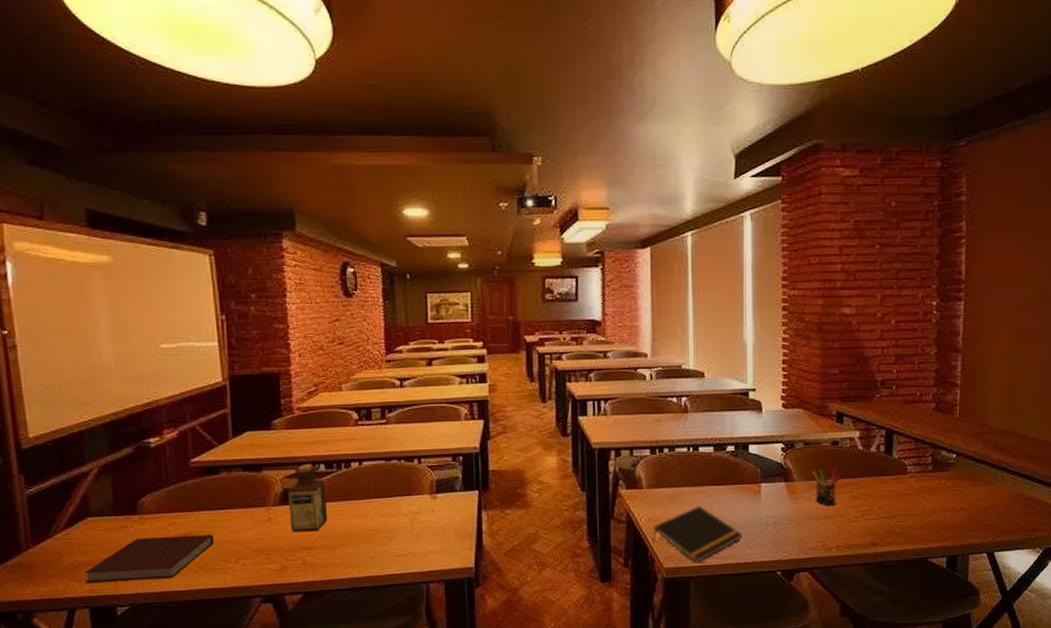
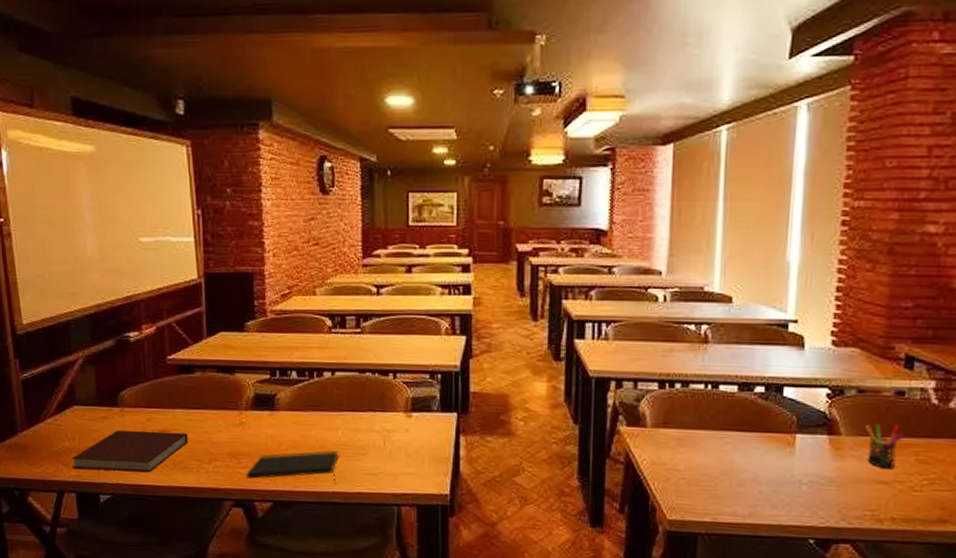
notepad: none [275,536,368,573] -> present [246,450,339,482]
bottle: present [288,463,328,532] -> none [259,369,299,439]
notepad: present [652,506,742,563] -> none [655,453,768,519]

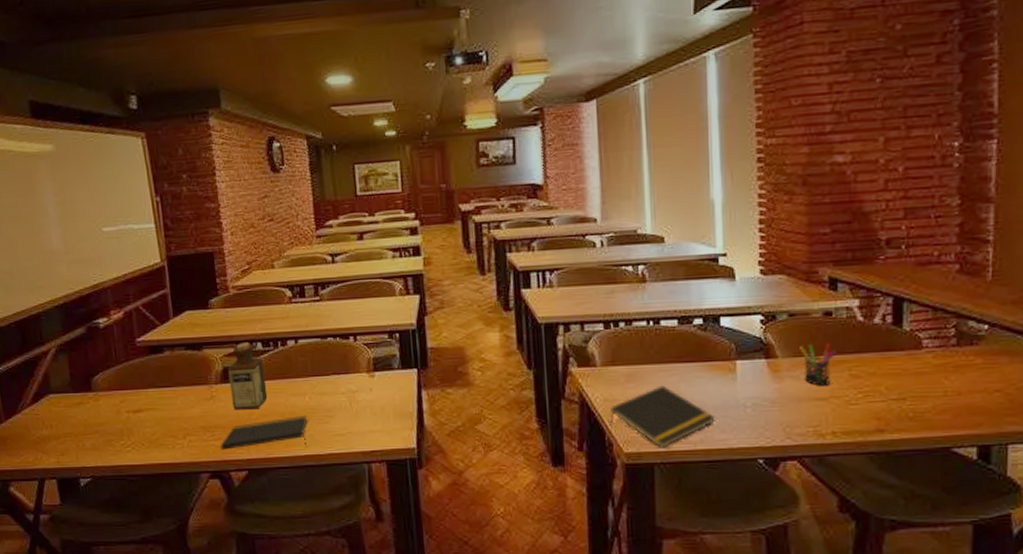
notebook: present [72,430,188,473] -> none [50,411,162,456]
bottle: none [259,369,299,439] -> present [228,341,268,410]
notepad: none [655,453,768,519] -> present [609,385,715,448]

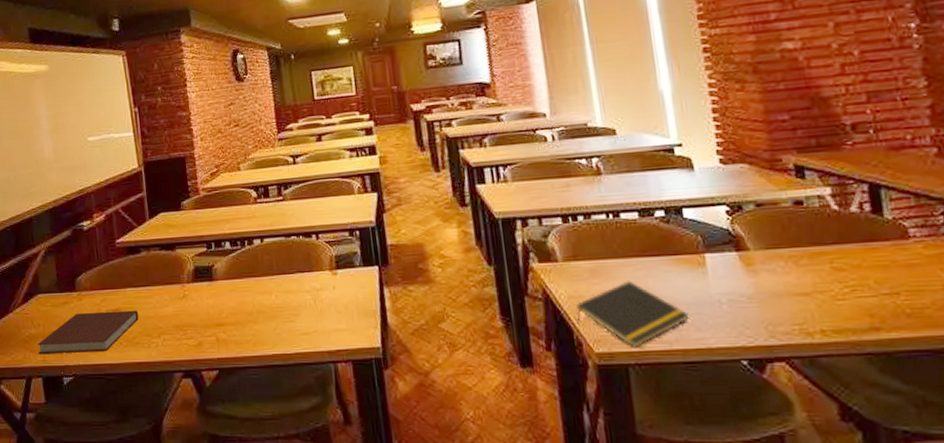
notebook: none [50,411,162,456] -> present [38,310,139,355]
notepad: present [220,415,308,450] -> none [192,313,275,349]
bottle: present [228,341,268,410] -> none [199,241,236,309]
pen holder: present [800,344,836,386] -> none [772,235,814,280]

